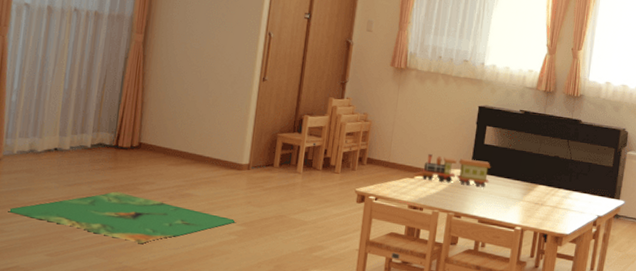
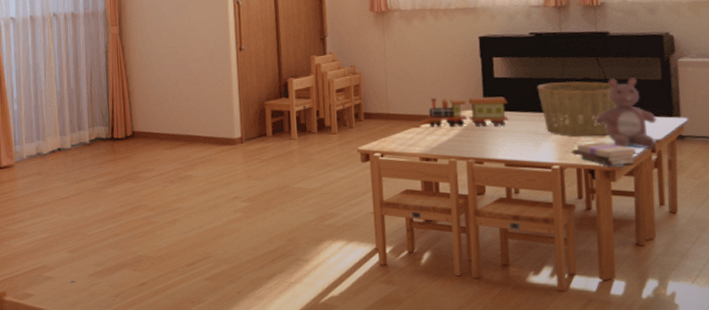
play mat: present [8,191,235,244] -> none [27,182,239,232]
basket: none [516,155,576,207] -> present [536,81,618,137]
books: none [533,211,581,234] -> present [572,142,636,167]
stuffed animal: none [555,160,602,223] -> present [594,78,657,149]

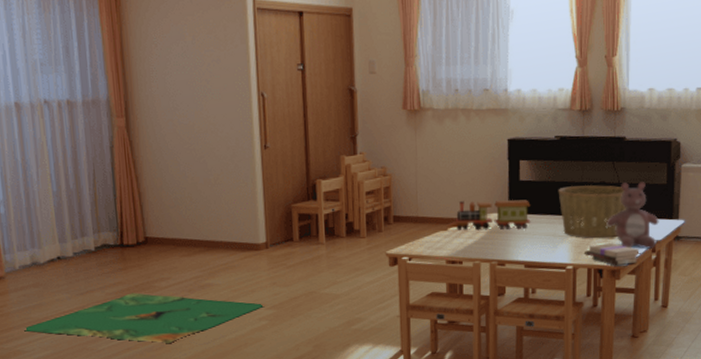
play mat: none [27,182,239,232] -> present [24,292,264,344]

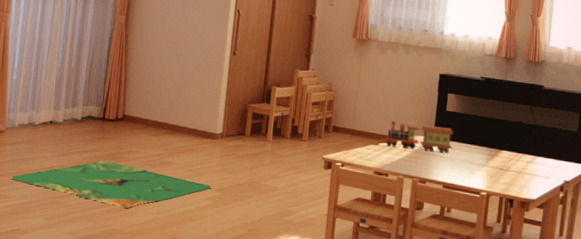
basket: present [558,185,627,239] -> none [479,121,540,173]
books: present [585,243,638,266] -> none [498,176,548,199]
stuffed animal: present [606,182,659,249] -> none [520,125,569,188]

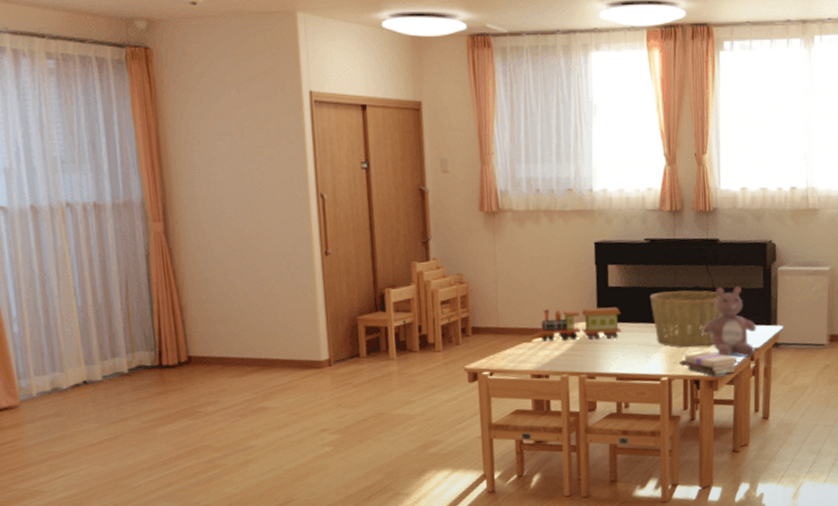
play mat: present [11,160,211,209] -> none [43,419,327,477]
basket: none [479,121,540,173] -> present [649,290,723,347]
books: none [498,176,548,199] -> present [680,352,737,376]
stuffed animal: none [520,125,569,188] -> present [702,286,757,357]

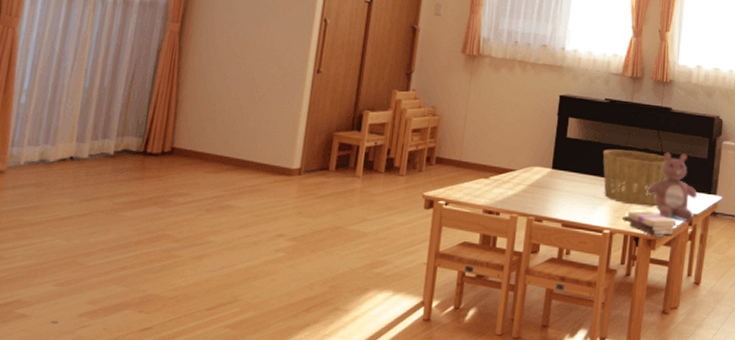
toy train: present [530,307,622,341] -> none [488,150,575,186]

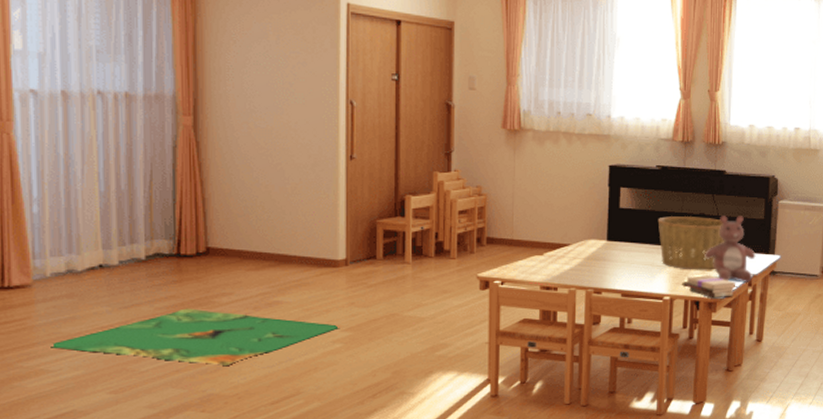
play mat: none [10,205,284,267] -> present [51,308,339,367]

